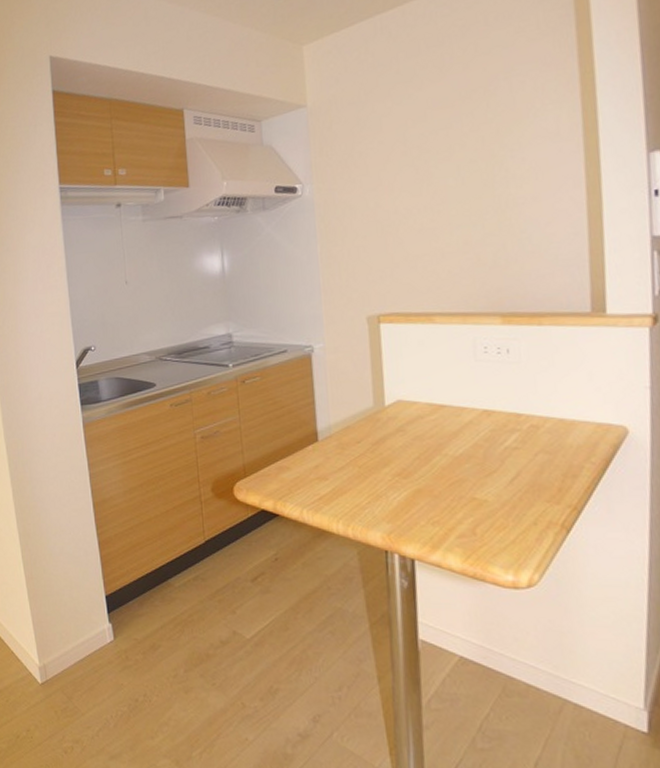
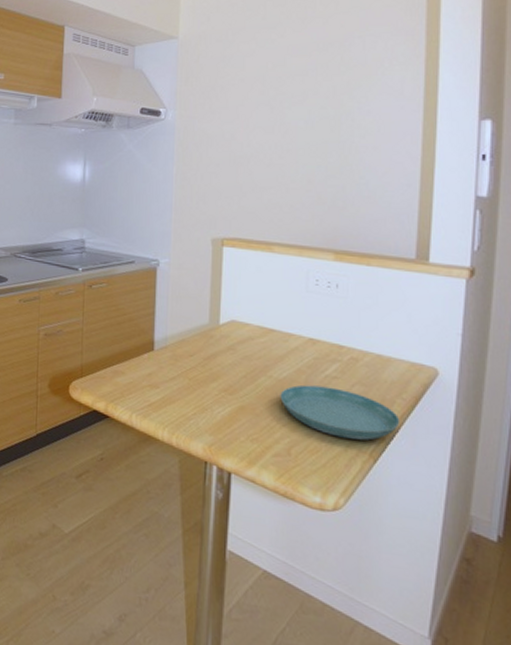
saucer: none [458,459,592,511] -> present [280,385,400,440]

